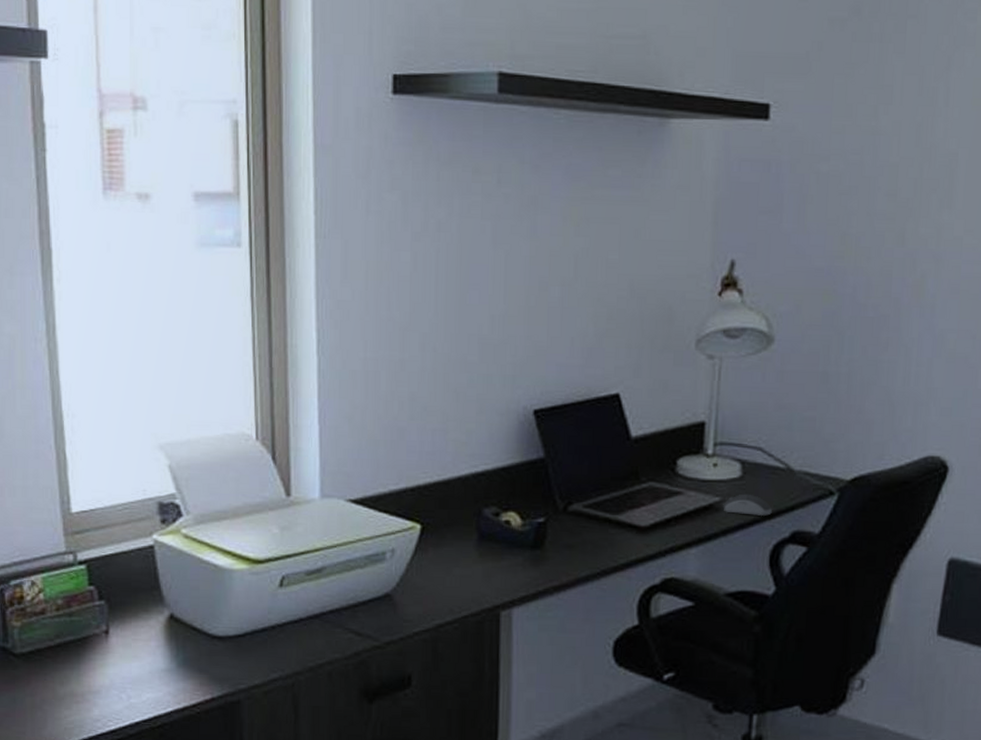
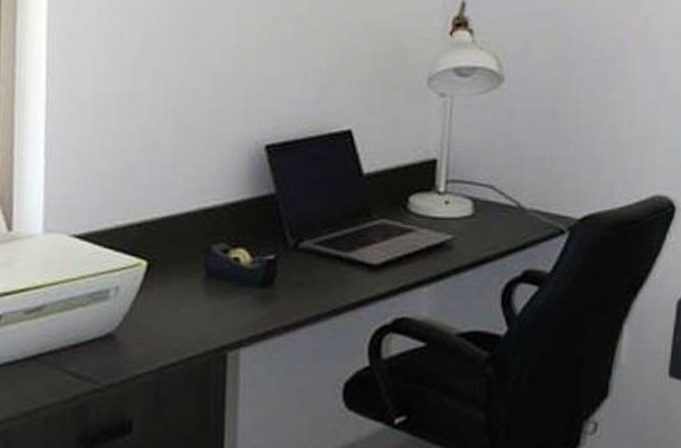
computer mouse: present [723,493,772,516] -> none [454,231,504,254]

